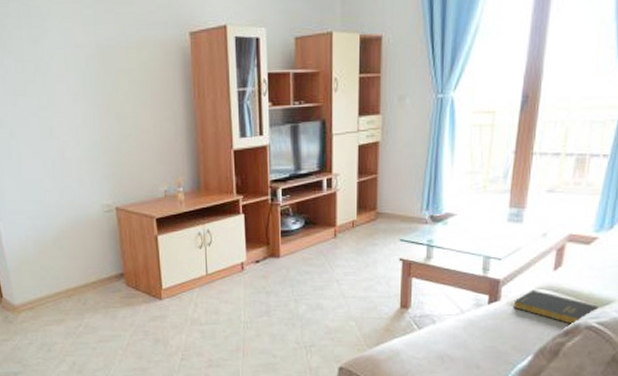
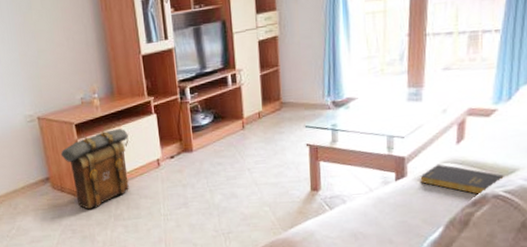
backpack: none [138,227,213,311] -> present [60,129,129,210]

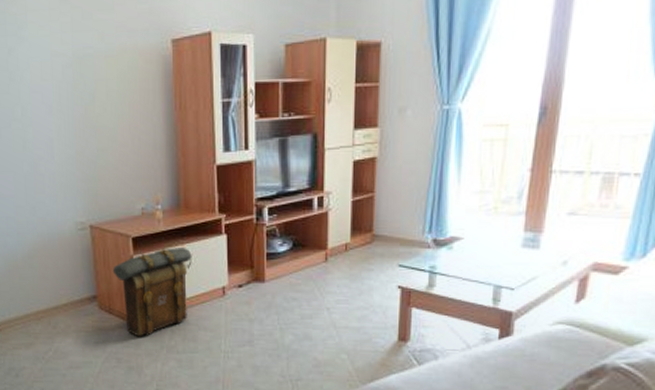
book: present [420,164,504,196] -> none [528,324,628,366]

